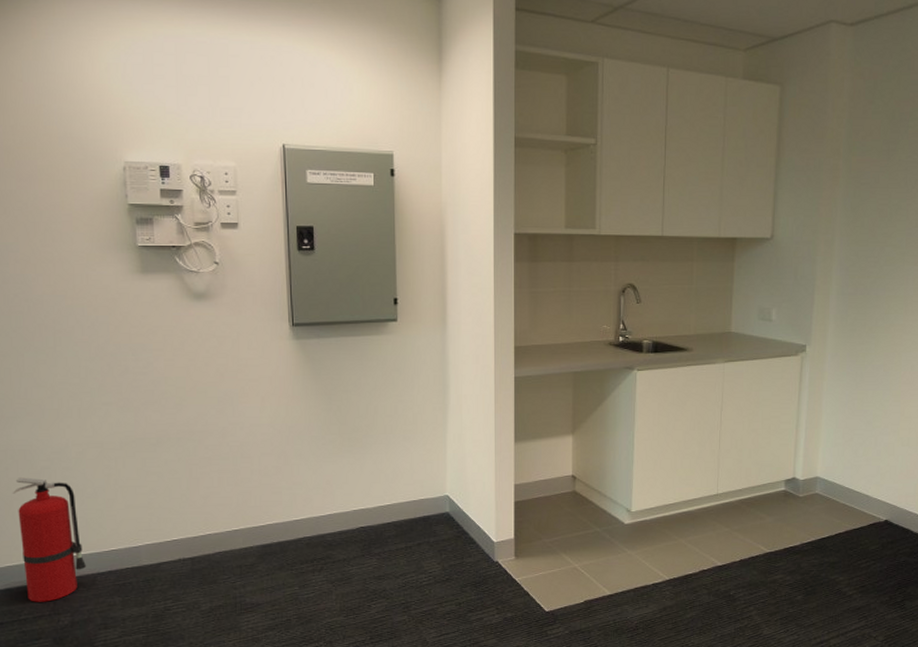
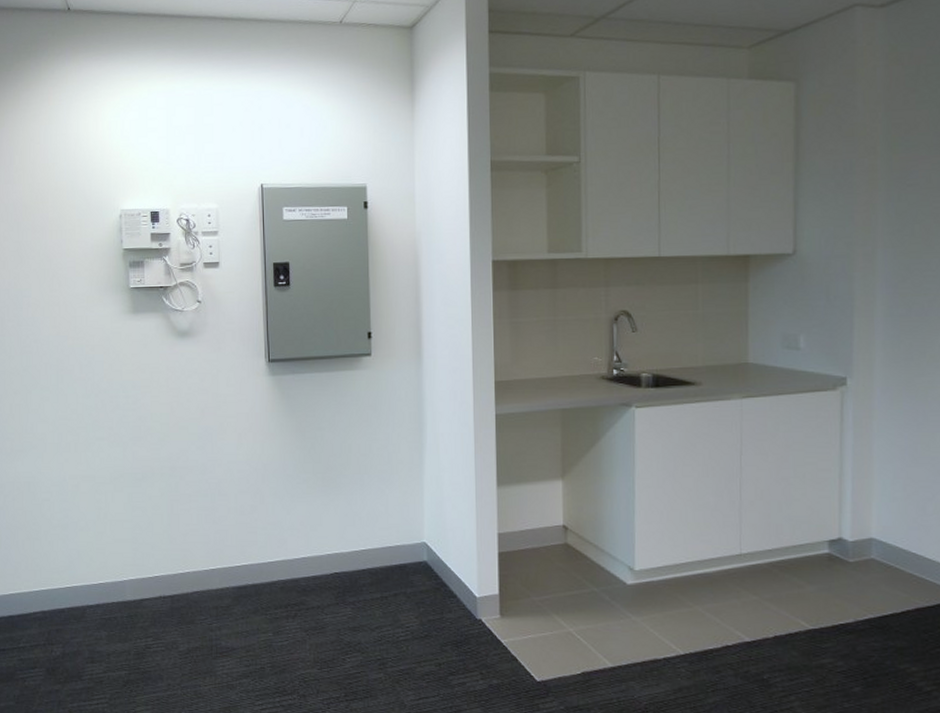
fire extinguisher: present [12,477,86,602] -> none [17,508,77,632]

